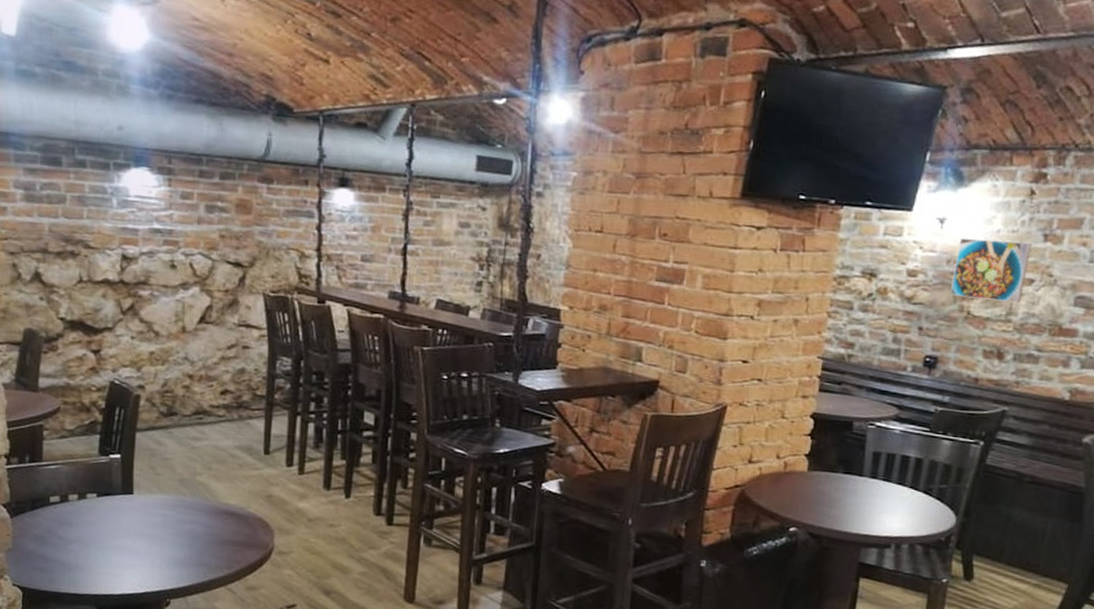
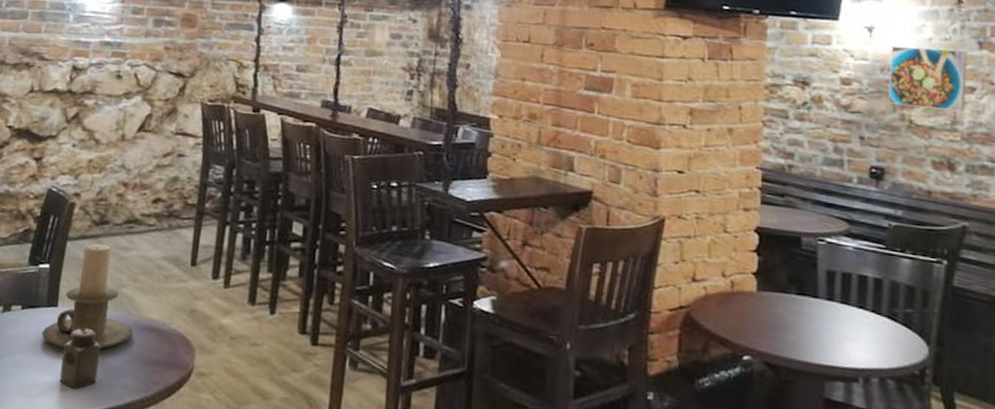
candle holder: none [120,434,212,532] -> present [41,243,133,349]
salt shaker: none [142,513,181,568] -> present [60,328,101,389]

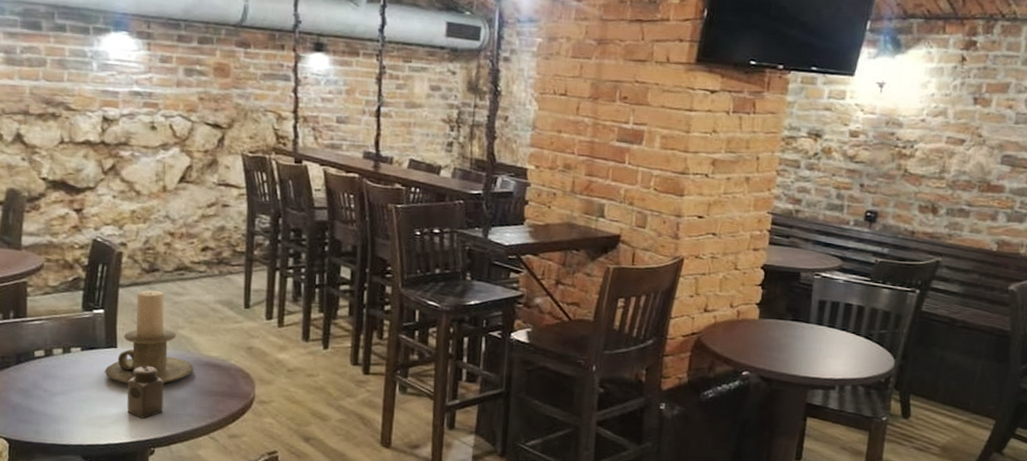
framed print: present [888,46,968,113] -> none [889,101,963,162]

